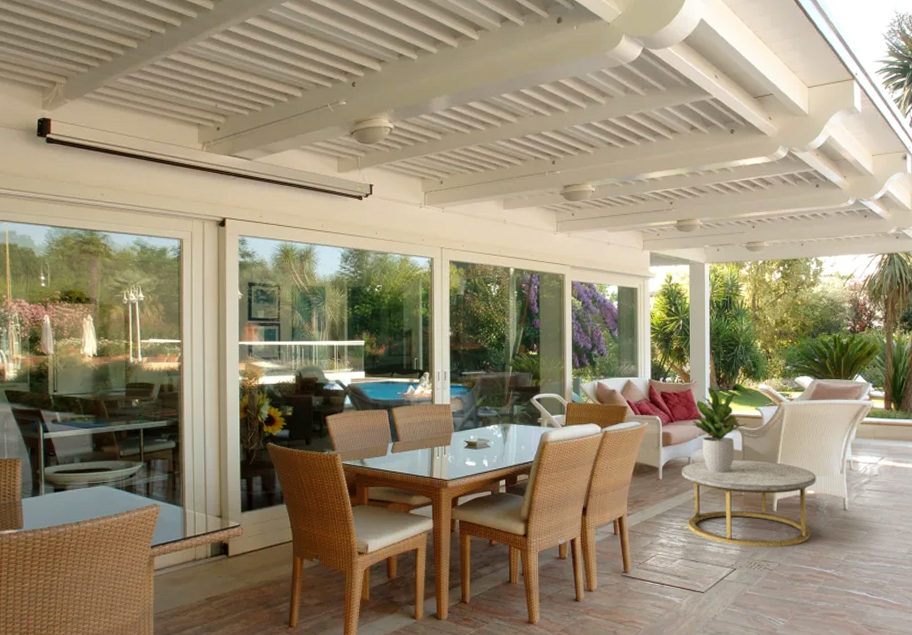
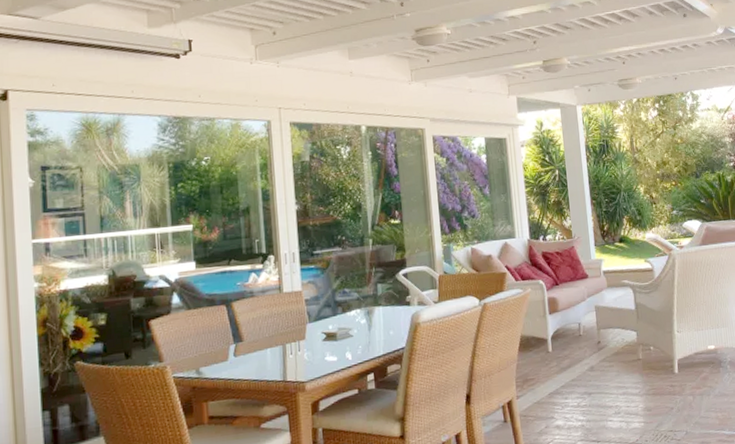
coffee table: present [682,459,816,547] -> none [572,318,717,417]
potted plant: present [690,387,748,473] -> none [577,241,638,338]

